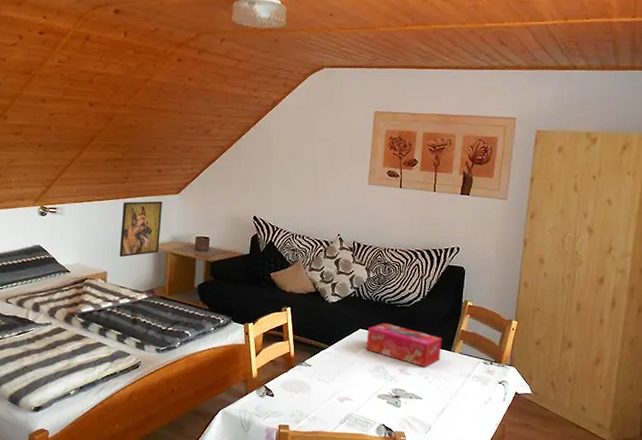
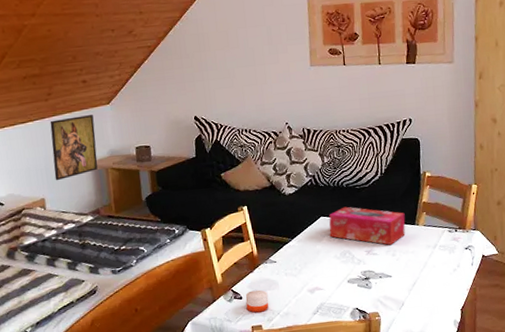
candle: none [276,390,299,413] -> present [245,290,269,313]

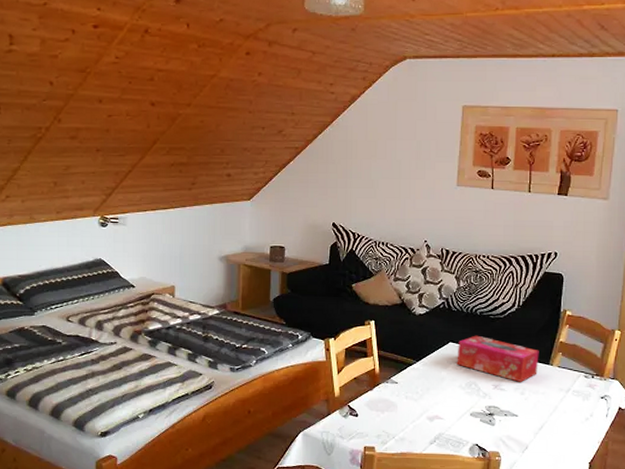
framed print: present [50,115,98,181] -> none [187,209,233,270]
candle: present [245,290,269,313] -> none [361,409,385,433]

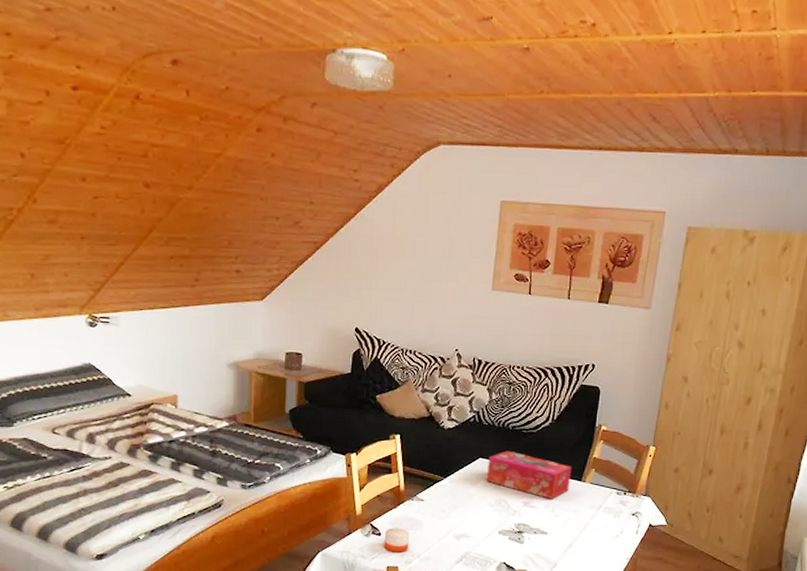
candle: none [361,409,385,433] -> present [384,528,410,552]

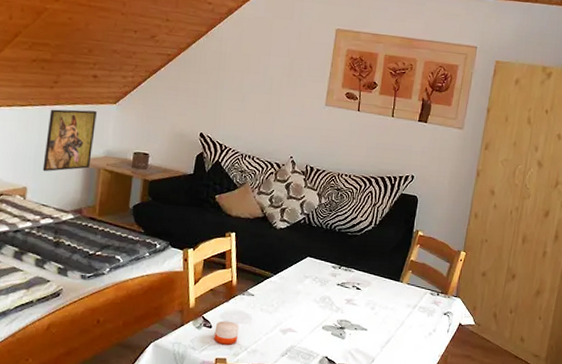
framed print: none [191,309,243,378] -> present [42,109,97,172]
tissue box: present [486,450,572,499] -> none [313,251,391,298]

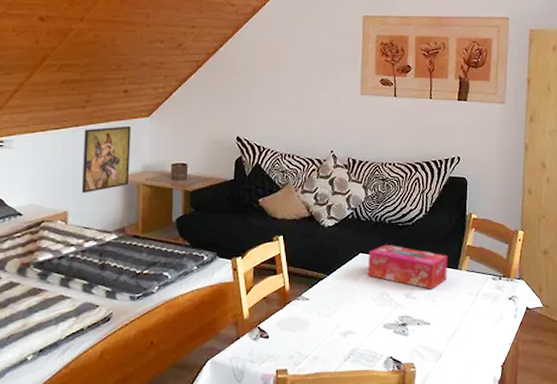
candle: present [214,321,239,345] -> none [272,329,297,355]
tissue box: none [313,251,391,298] -> present [367,244,448,289]

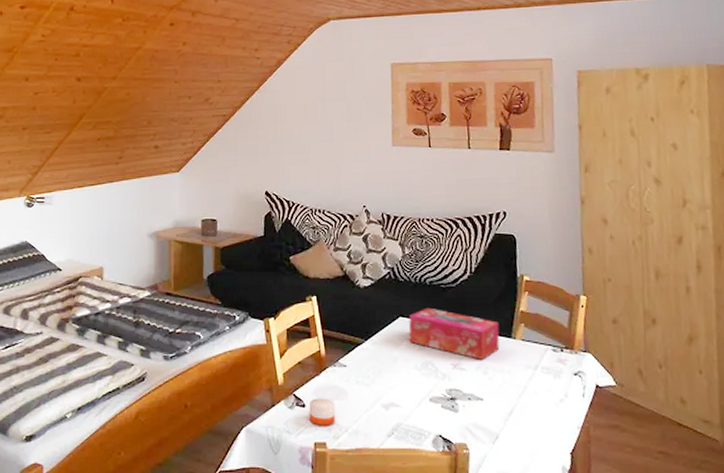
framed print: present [81,126,131,194] -> none [116,182,162,250]
candle: none [272,329,297,355] -> present [309,398,336,426]

